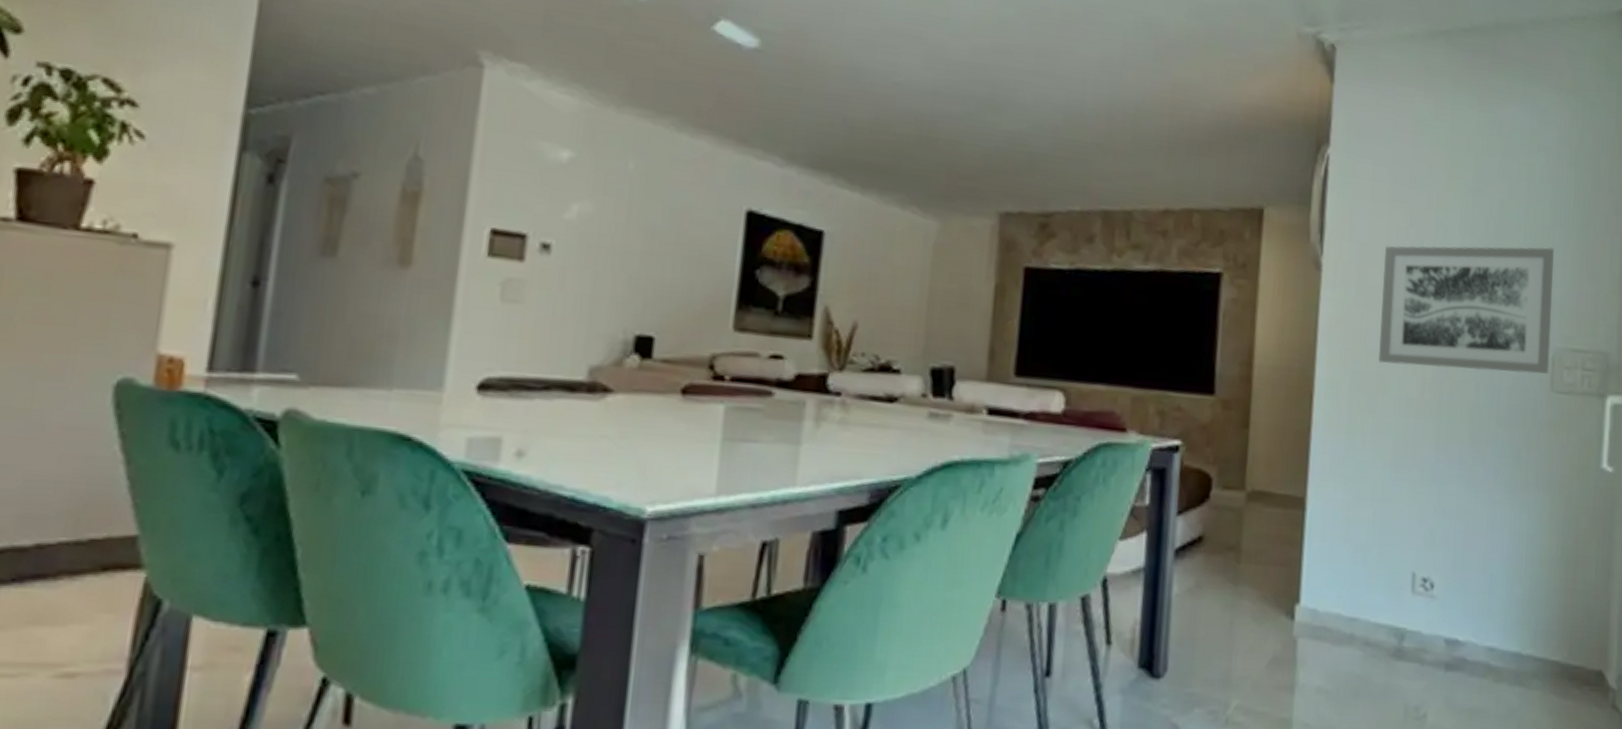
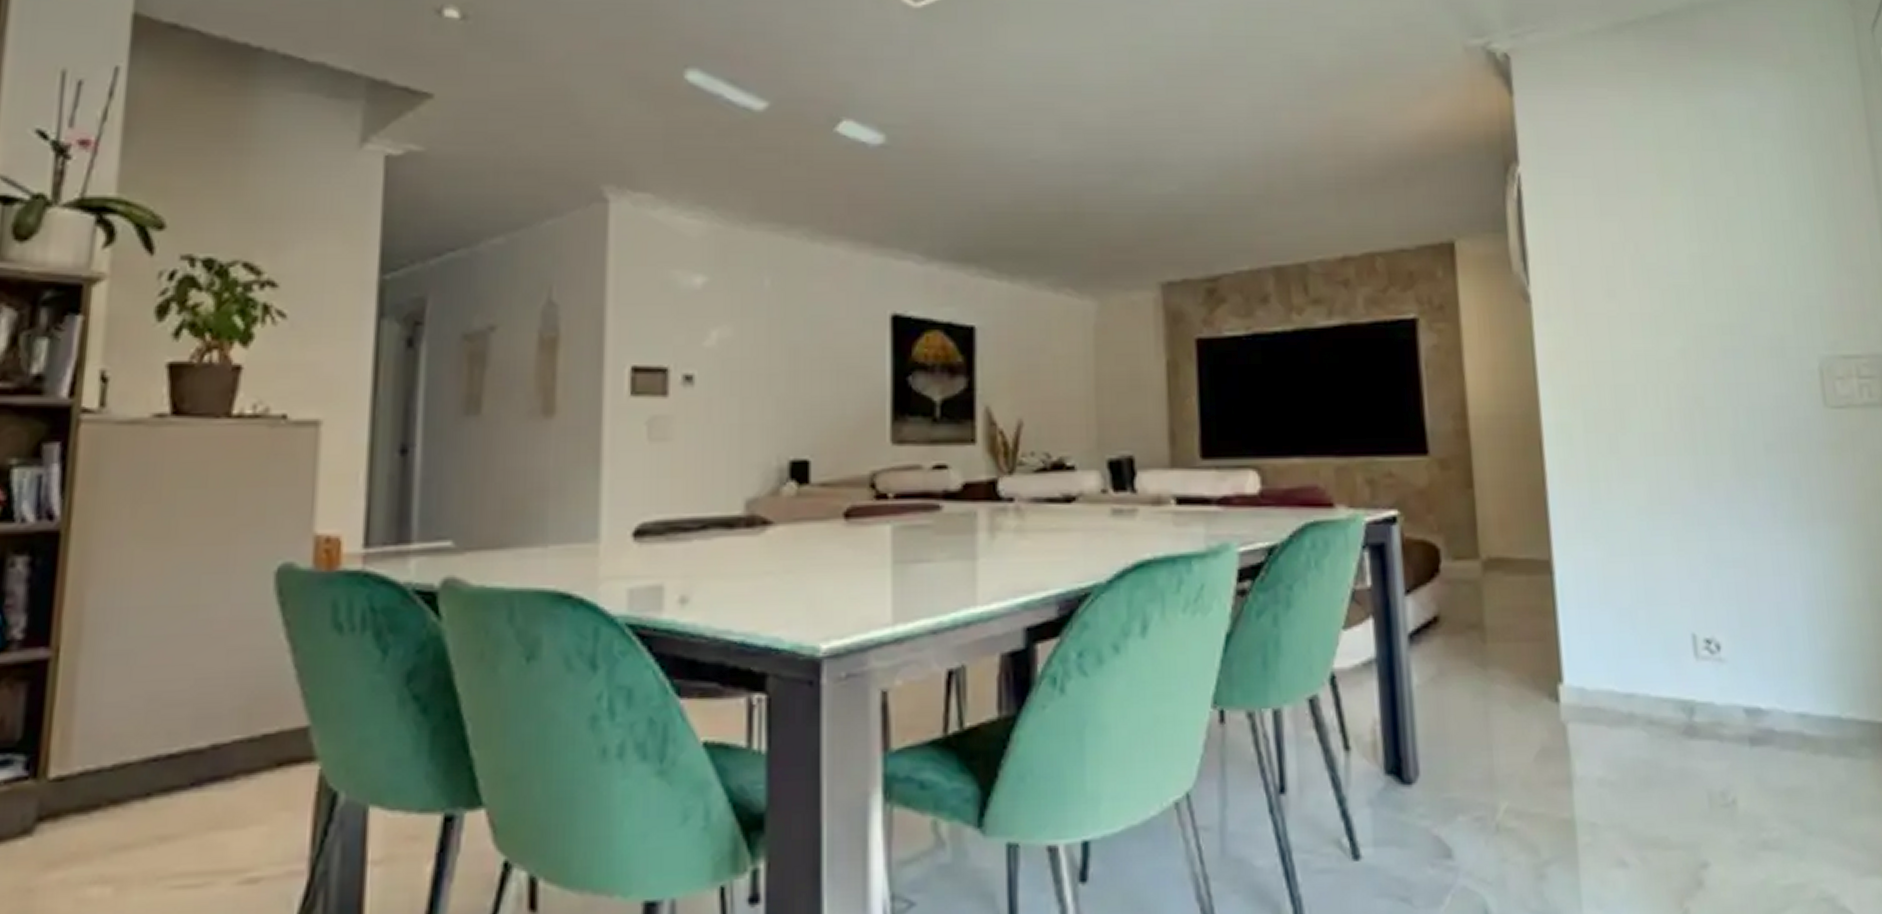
wall art: present [1379,245,1554,374] -> none [1601,244,1818,398]

